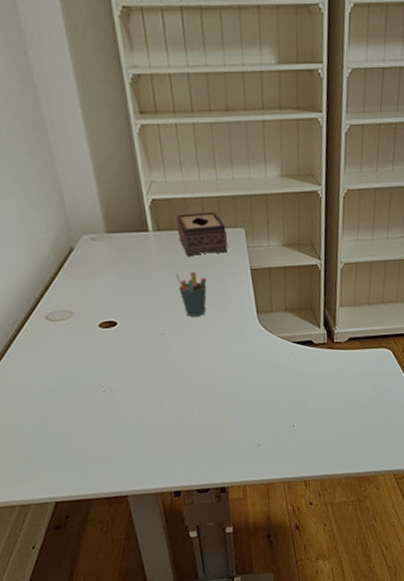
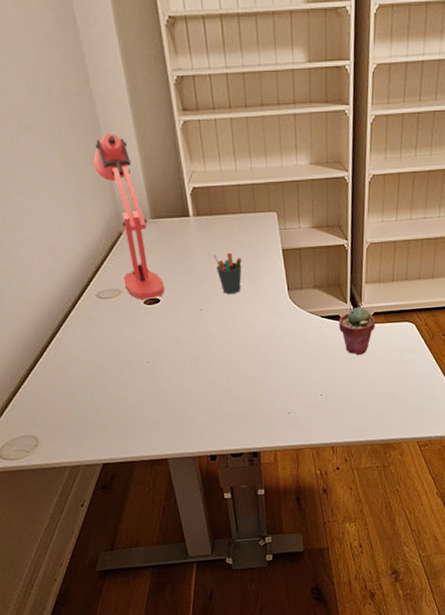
desk lamp: none [39,137,122,322] -> present [93,133,164,299]
tissue box: present [176,211,228,256] -> none [214,197,261,238]
potted succulent: none [311,331,350,384] -> present [339,306,375,356]

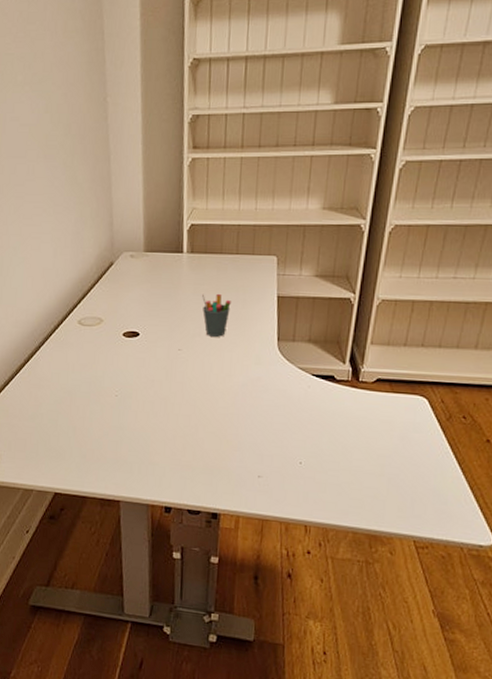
desk lamp: present [93,133,164,299] -> none [98,167,146,332]
potted succulent: present [339,306,375,356] -> none [332,369,377,425]

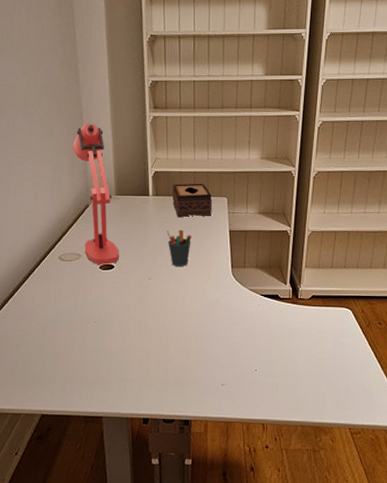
desk lamp: none [98,167,146,332] -> present [73,123,119,265]
tissue box: none [210,238,258,279] -> present [172,183,212,217]

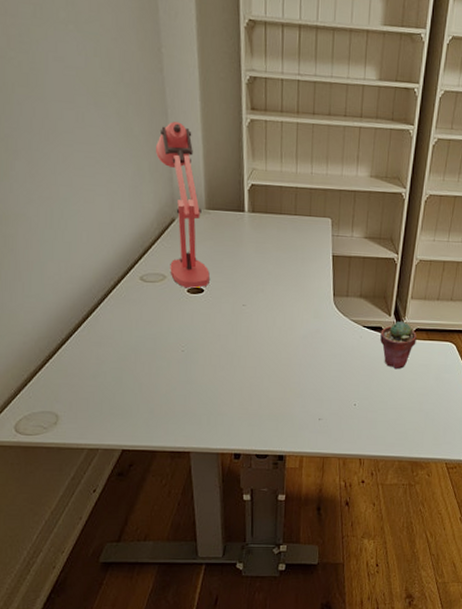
pen holder: present [166,229,191,266] -> none [263,252,291,293]
tissue box: present [172,183,212,217] -> none [270,200,315,238]
potted succulent: none [278,288,313,336] -> present [380,320,417,370]

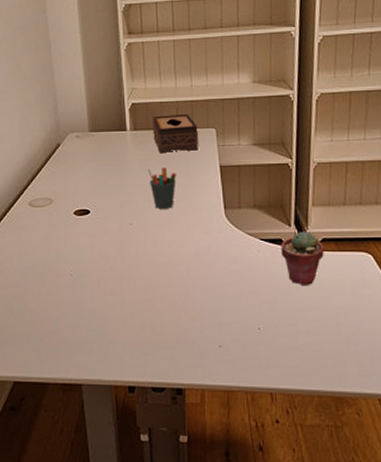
desk lamp: present [156,122,210,288] -> none [41,54,95,210]
pen holder: none [263,252,291,293] -> present [147,167,176,209]
tissue box: none [270,200,315,238] -> present [152,113,198,153]

